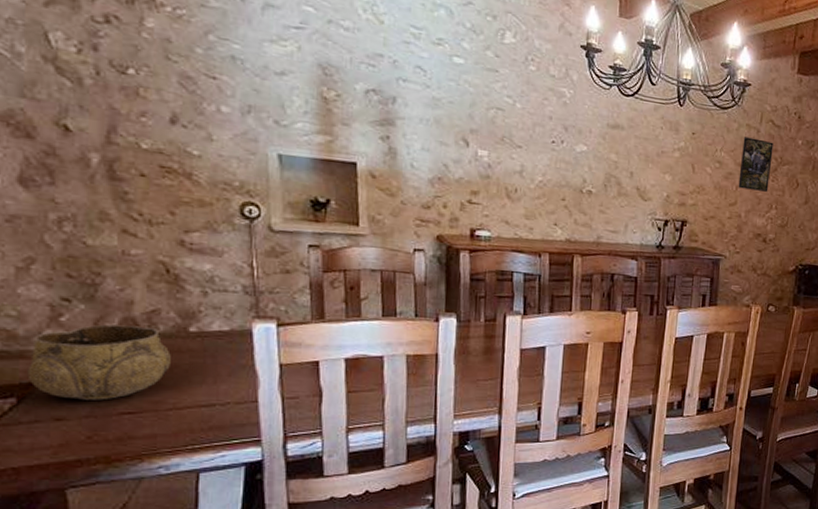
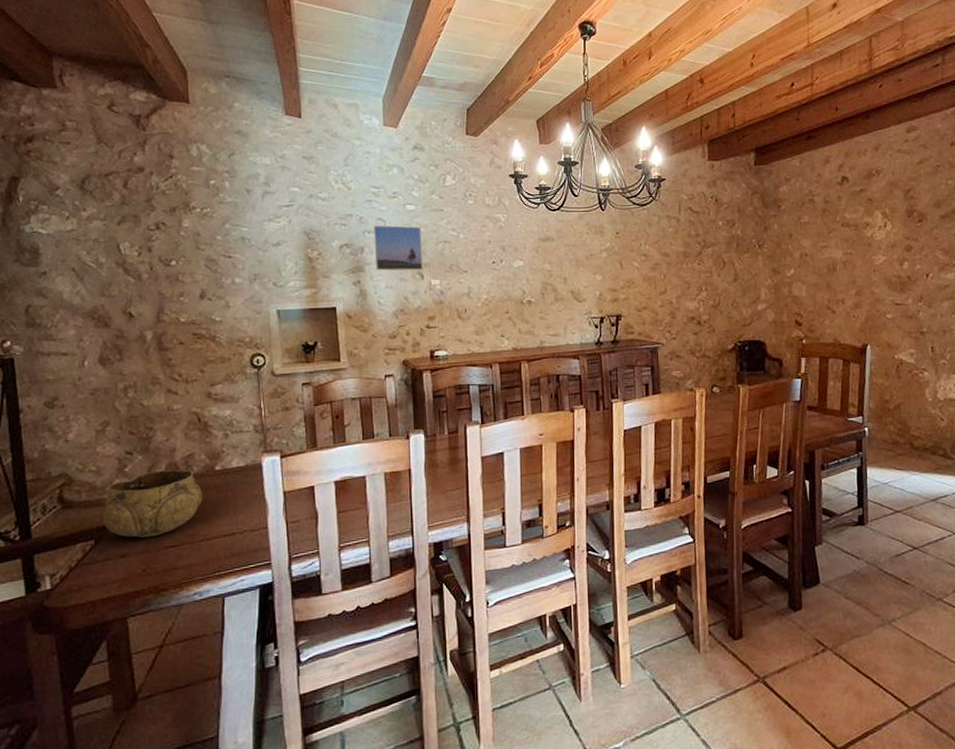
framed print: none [409,74,470,137] -> present [374,225,423,271]
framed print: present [738,137,774,192] -> none [665,227,696,277]

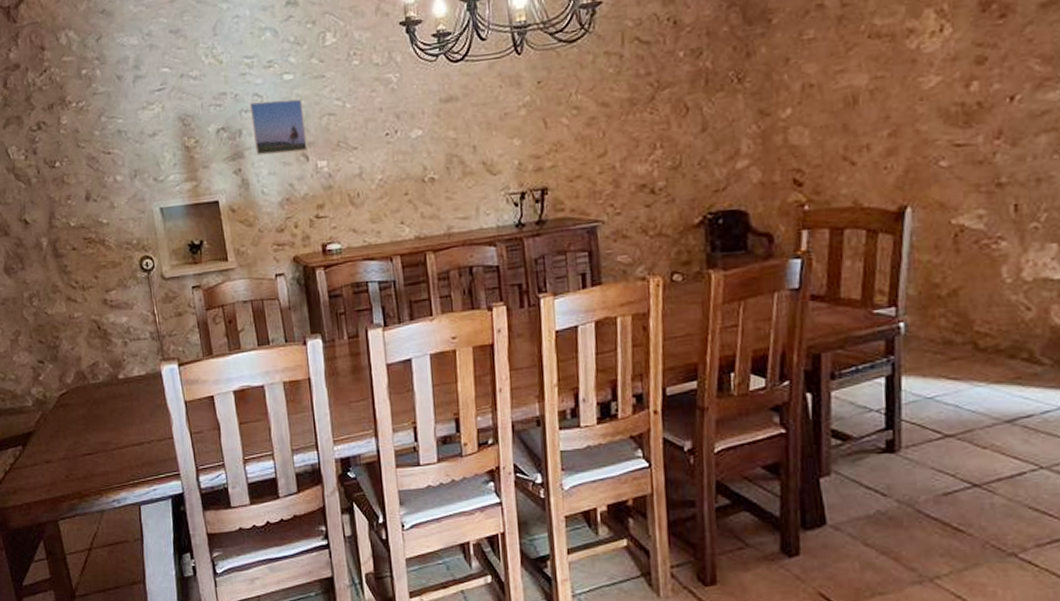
decorative bowl: present [102,469,202,538] -> none [25,378,110,445]

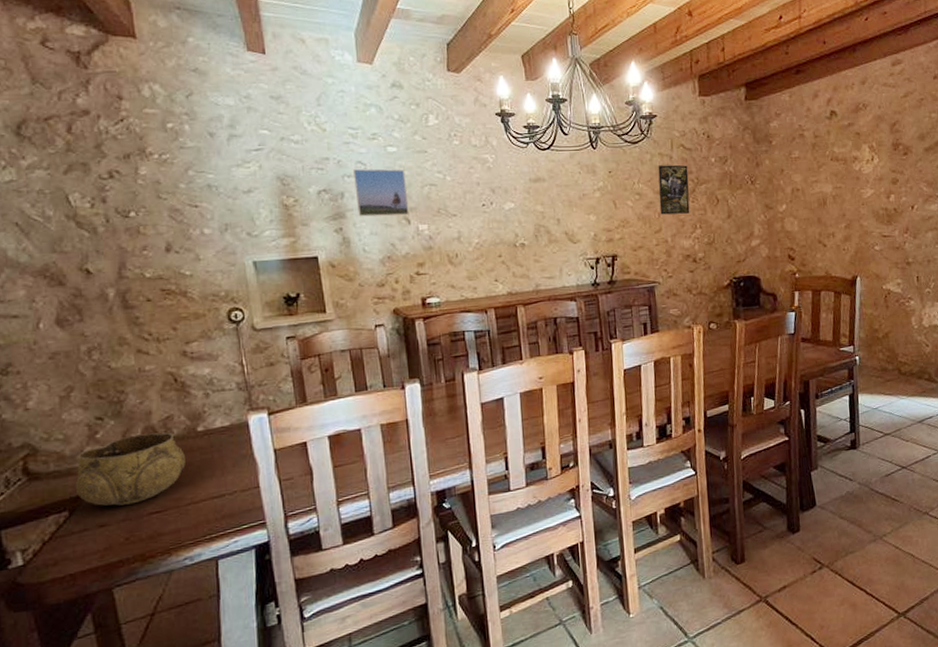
decorative bowl: none [25,378,110,445] -> present [75,432,185,506]
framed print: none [603,64,647,134] -> present [658,164,690,215]

